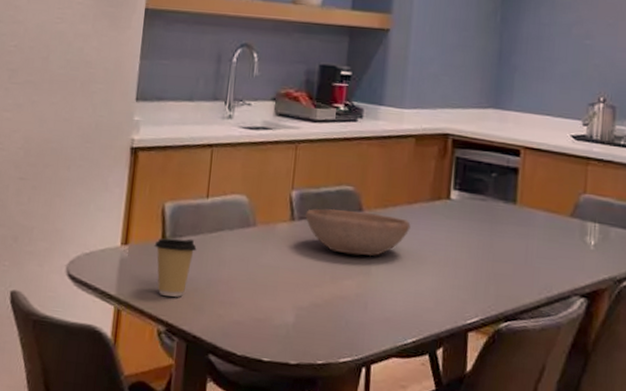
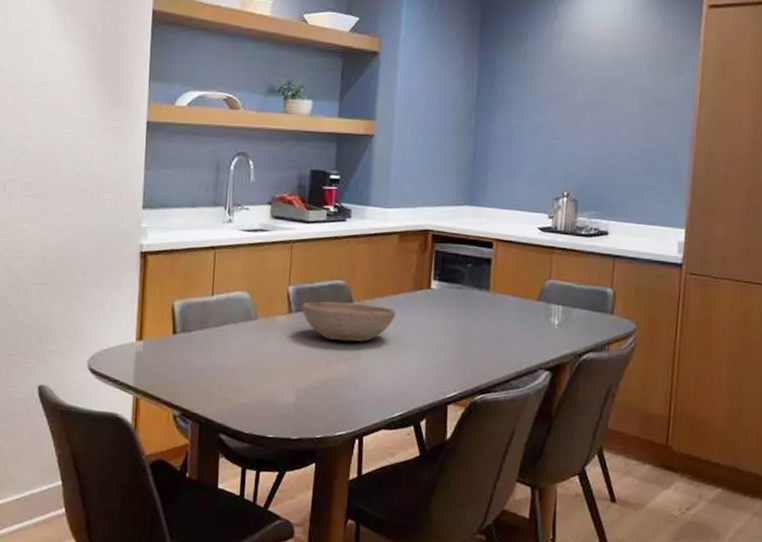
coffee cup: present [154,238,197,297] -> none [166,332,205,385]

